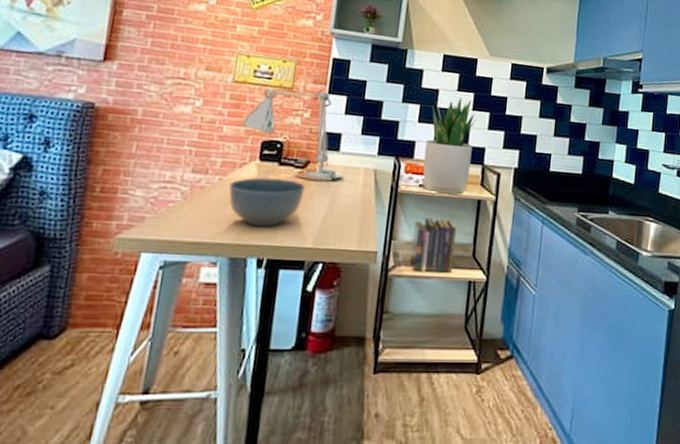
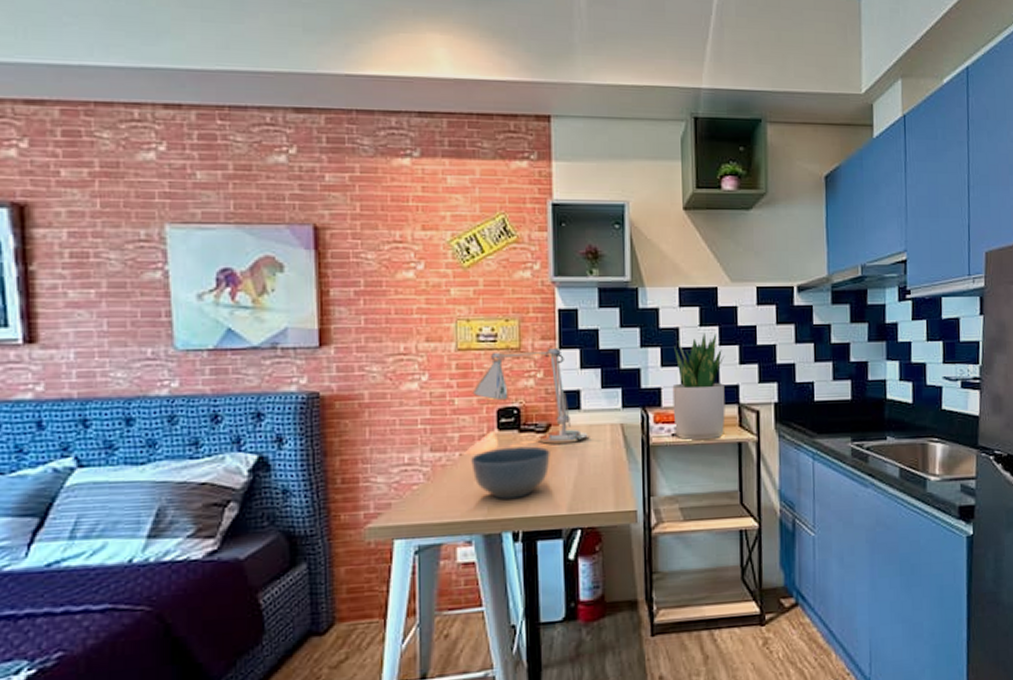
books: present [410,218,456,273] -> none [672,467,720,526]

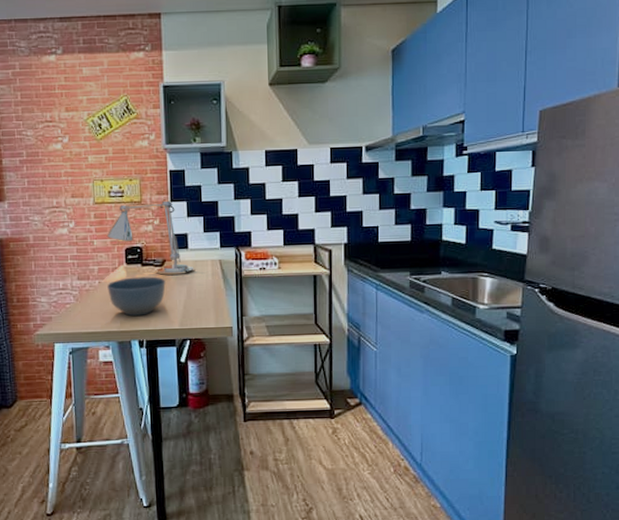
planter: present [672,332,725,441] -> none [260,186,303,274]

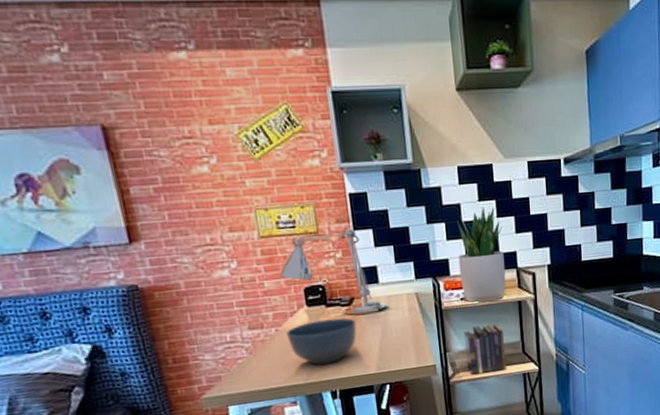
books: none [259,295,298,340] -> present [463,324,506,375]
planter: none [260,186,303,274] -> present [457,206,506,303]

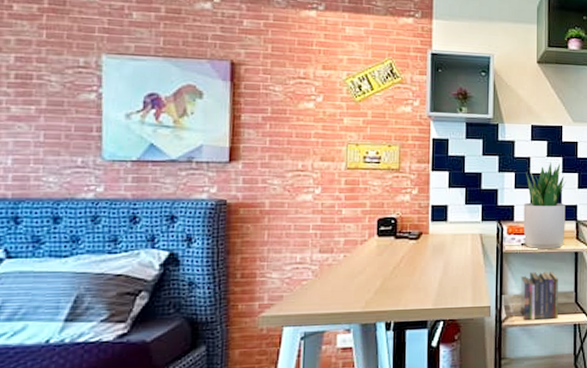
desk lamp: present [279,229,390,315] -> none [357,169,454,249]
bowl: present [286,318,357,365] -> none [353,250,420,294]

